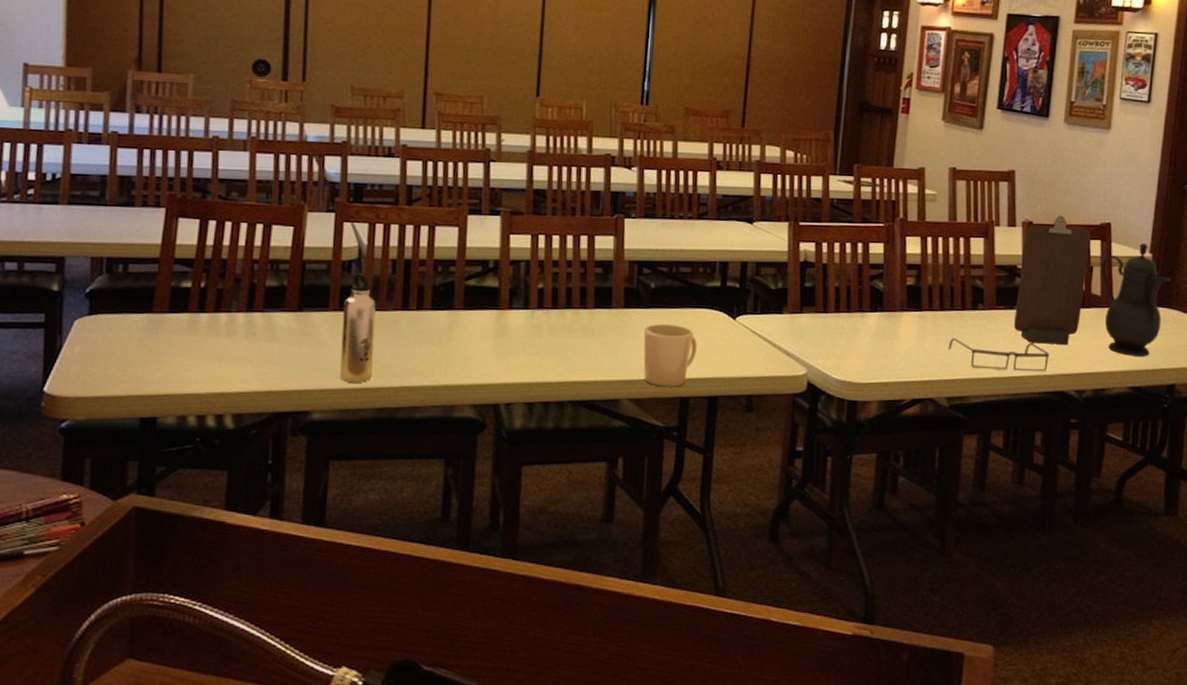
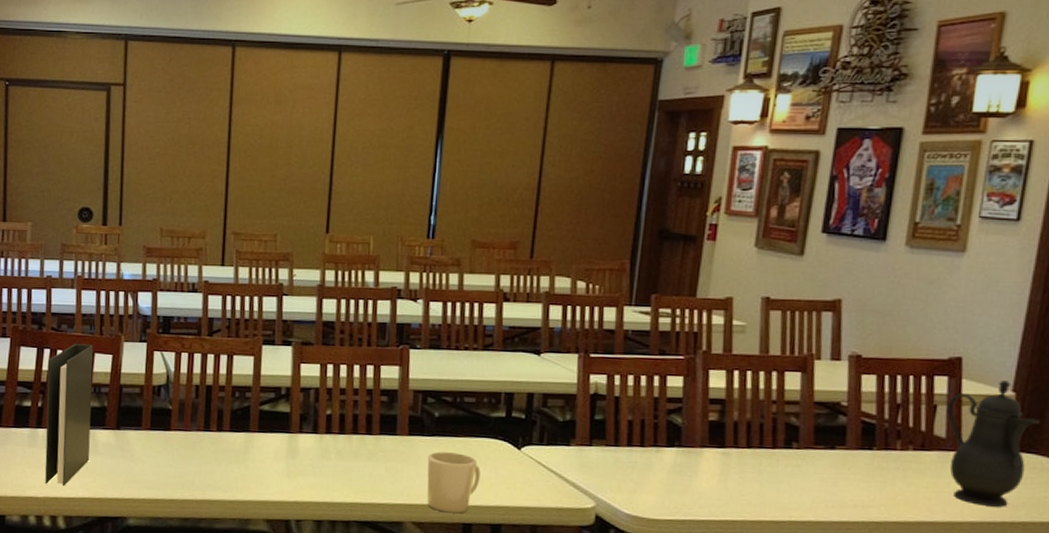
binder: none [208,214,270,379] -> present [45,344,93,486]
water bottle: present [339,273,376,384] -> none [150,397,182,495]
glasses: present [948,338,1049,372] -> none [755,477,878,518]
clipboard: present [1013,215,1091,345] -> none [834,348,936,490]

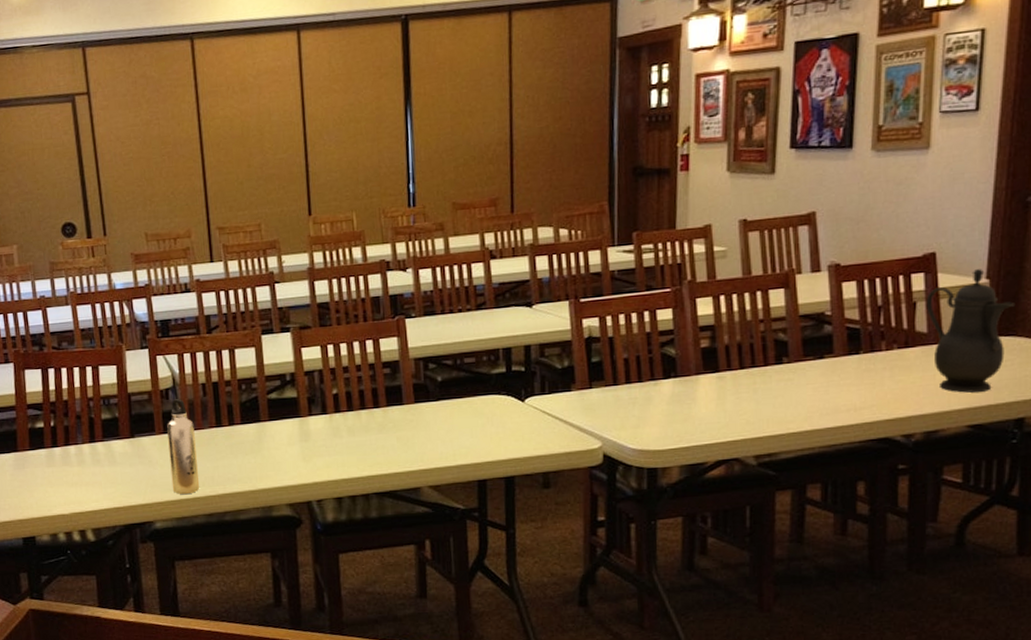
binder: present [45,344,93,486] -> none [53,358,109,501]
water bottle: none [150,397,182,495] -> present [167,399,200,495]
mug: present [426,451,481,514] -> none [435,413,489,473]

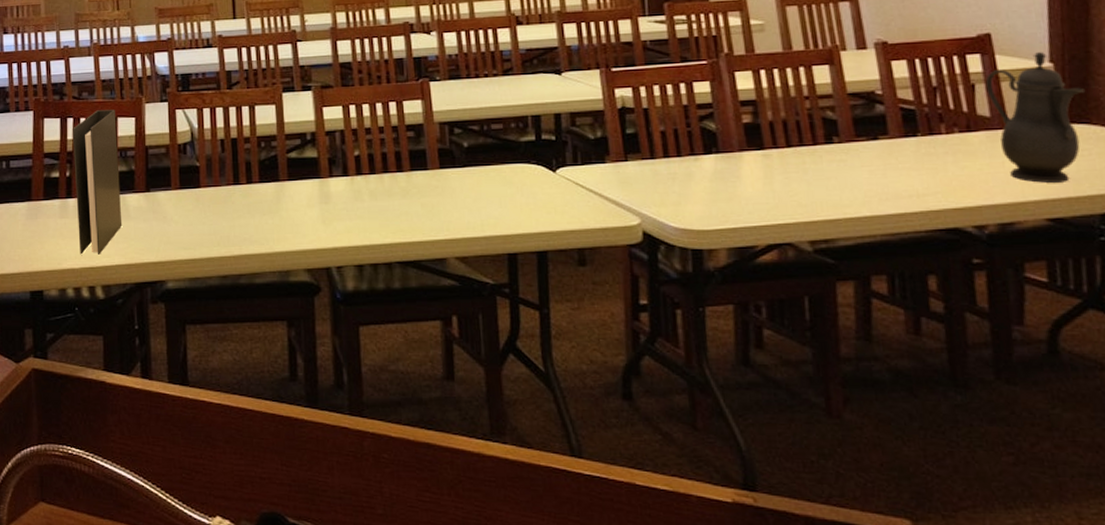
binder: none [53,358,109,501] -> present [72,109,123,255]
water bottle: present [167,399,200,495] -> none [183,154,215,254]

